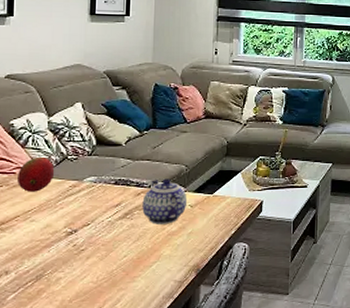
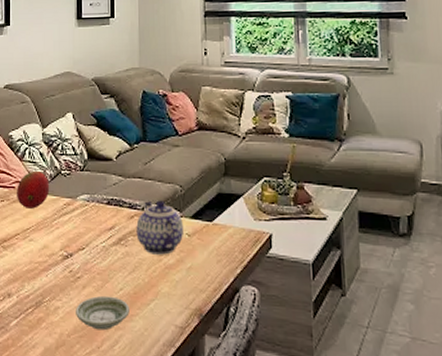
saucer: none [78,263,132,293] -> present [76,295,130,331]

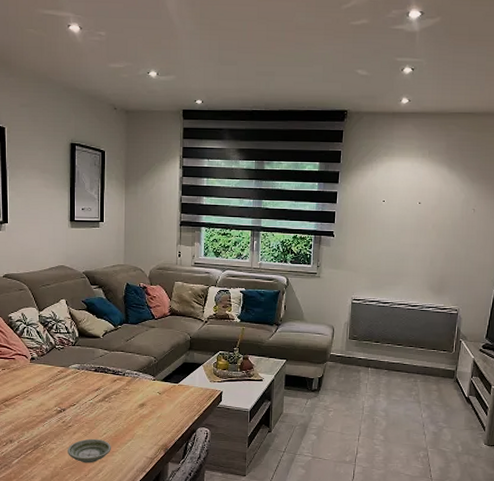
fruit: present [17,170,50,209] -> none [16,345,46,375]
teapot: present [136,200,183,255] -> none [118,368,155,408]

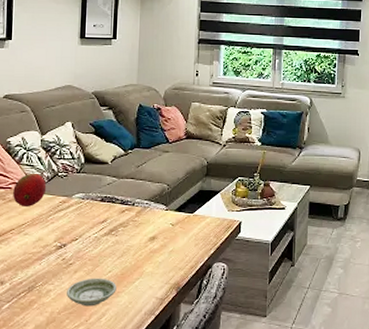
fruit: none [16,345,46,375] -> present [13,173,47,207]

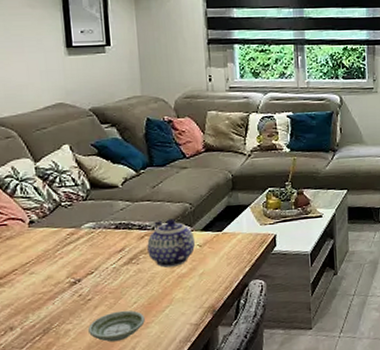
fruit: present [13,173,47,207] -> none [9,205,50,244]
teapot: none [126,197,168,242] -> present [147,218,195,268]

